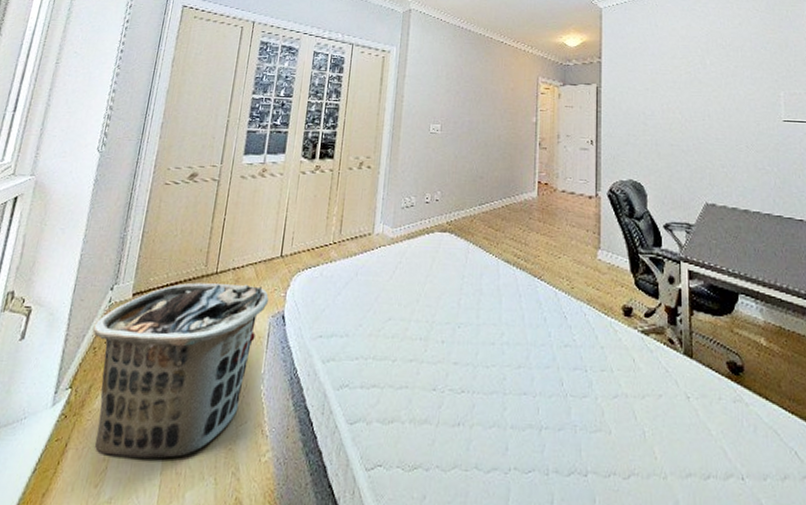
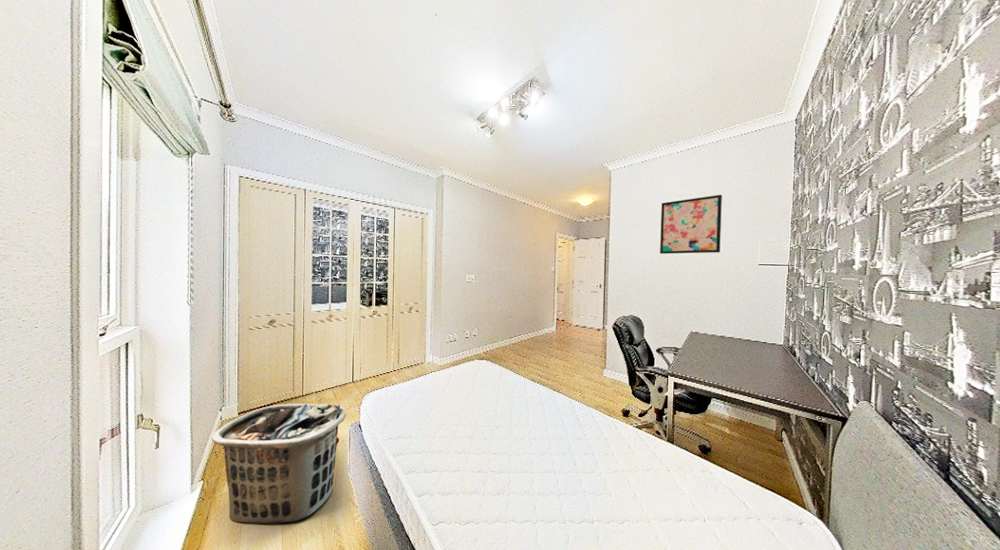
wall art: none [661,37,735,106] -> present [660,194,722,254]

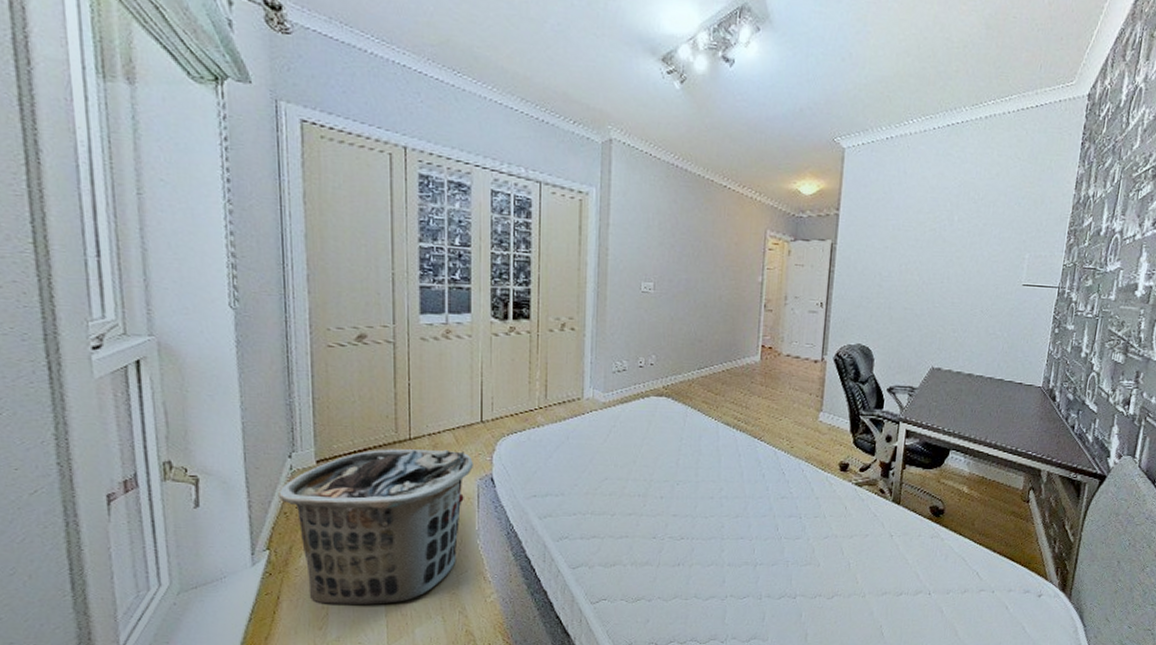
wall art: present [660,194,722,254] -> none [901,189,986,268]

